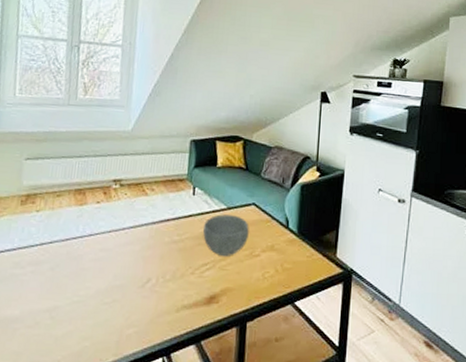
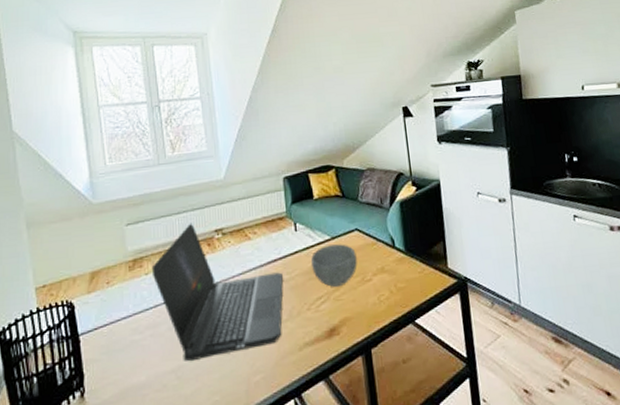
laptop computer: none [43,168,173,305] -> present [151,223,283,362]

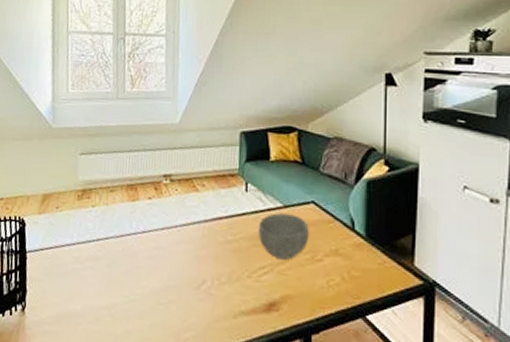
laptop computer: present [151,223,283,362] -> none [98,163,226,305]

